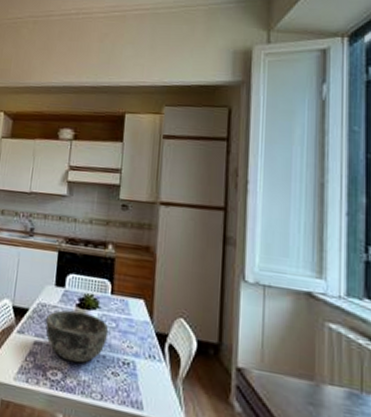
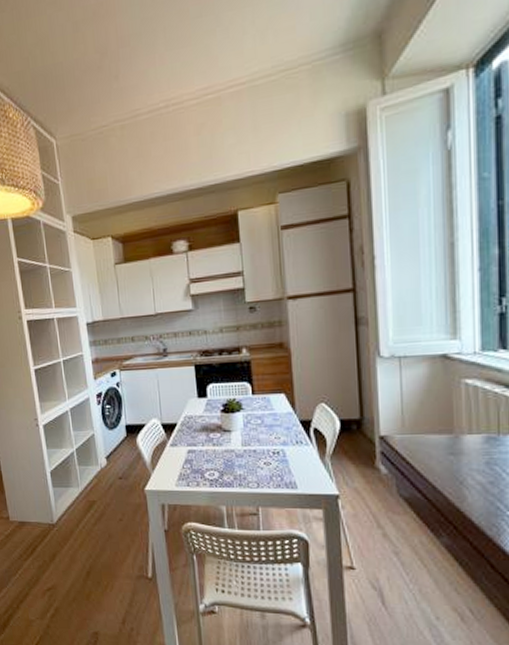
bowl: present [45,310,109,364] -> none [195,416,256,461]

